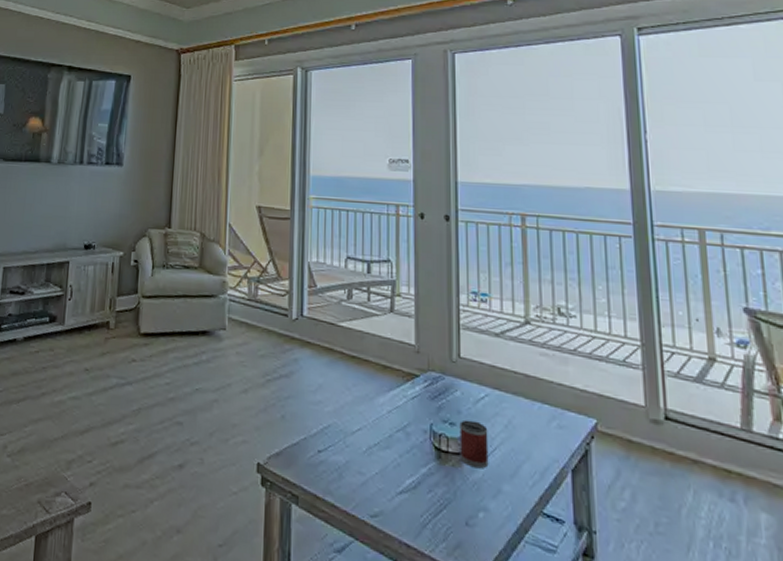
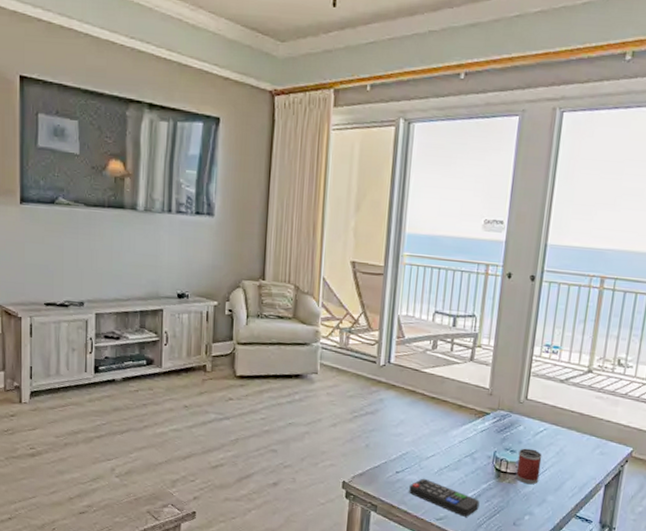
remote control: none [335,459,421,513] -> present [409,478,480,517]

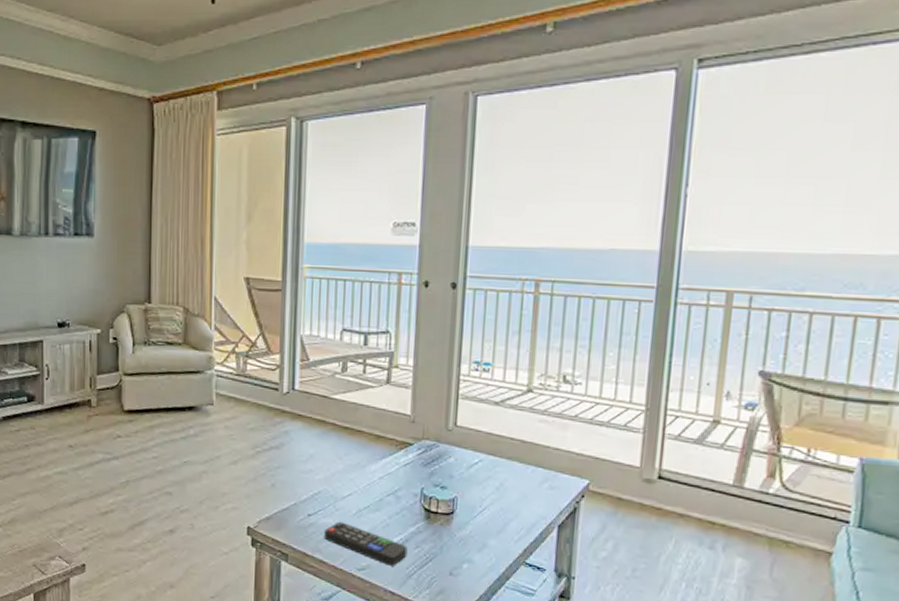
mug: present [515,448,542,485] -> none [449,483,479,527]

